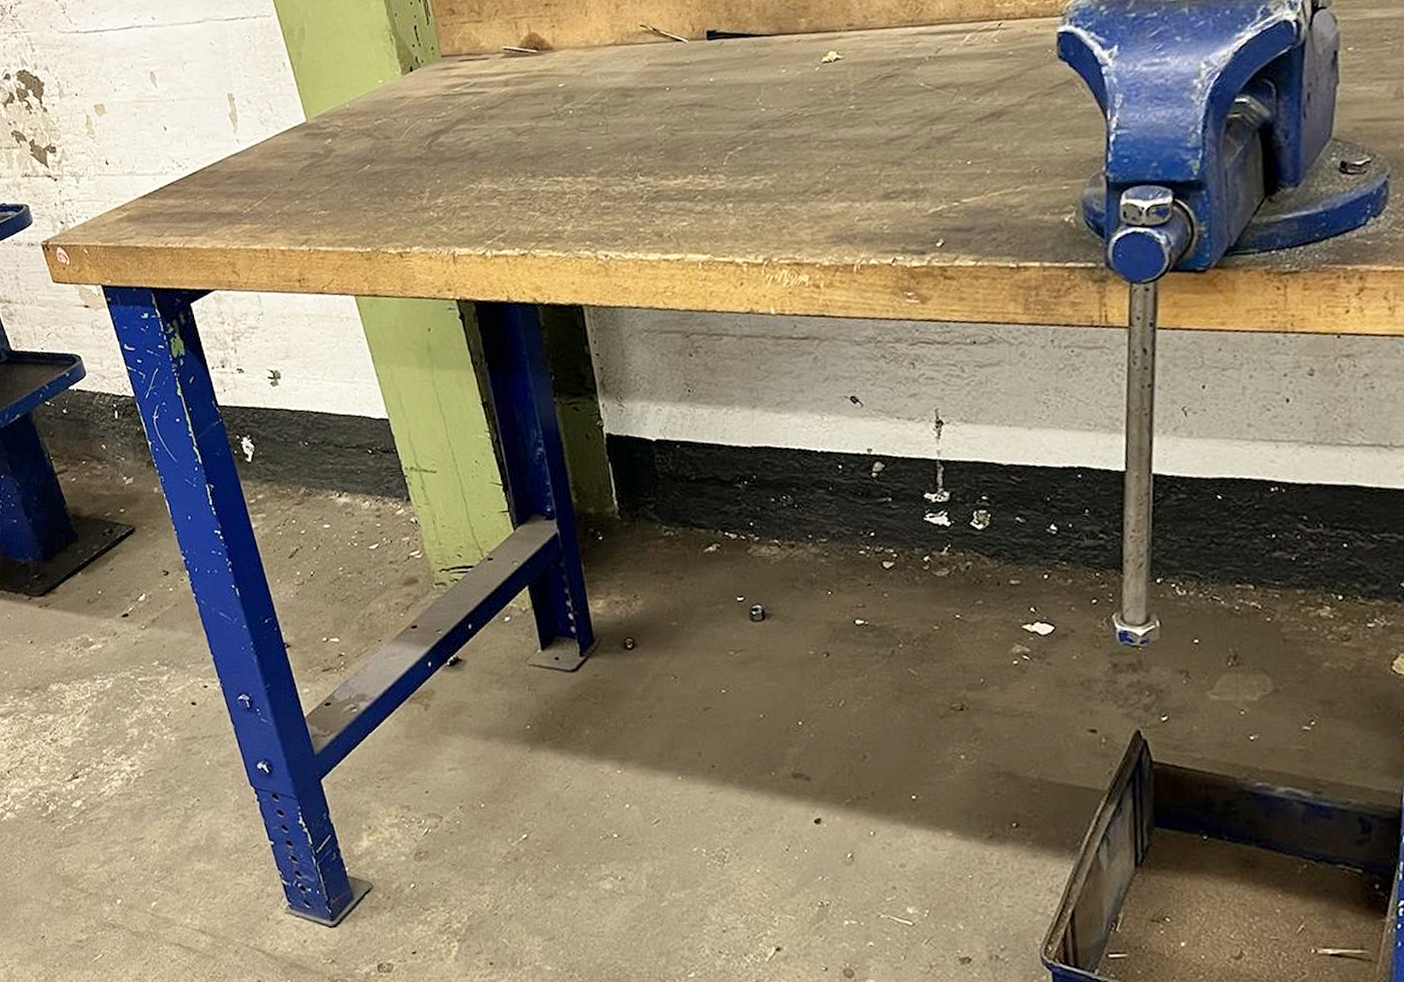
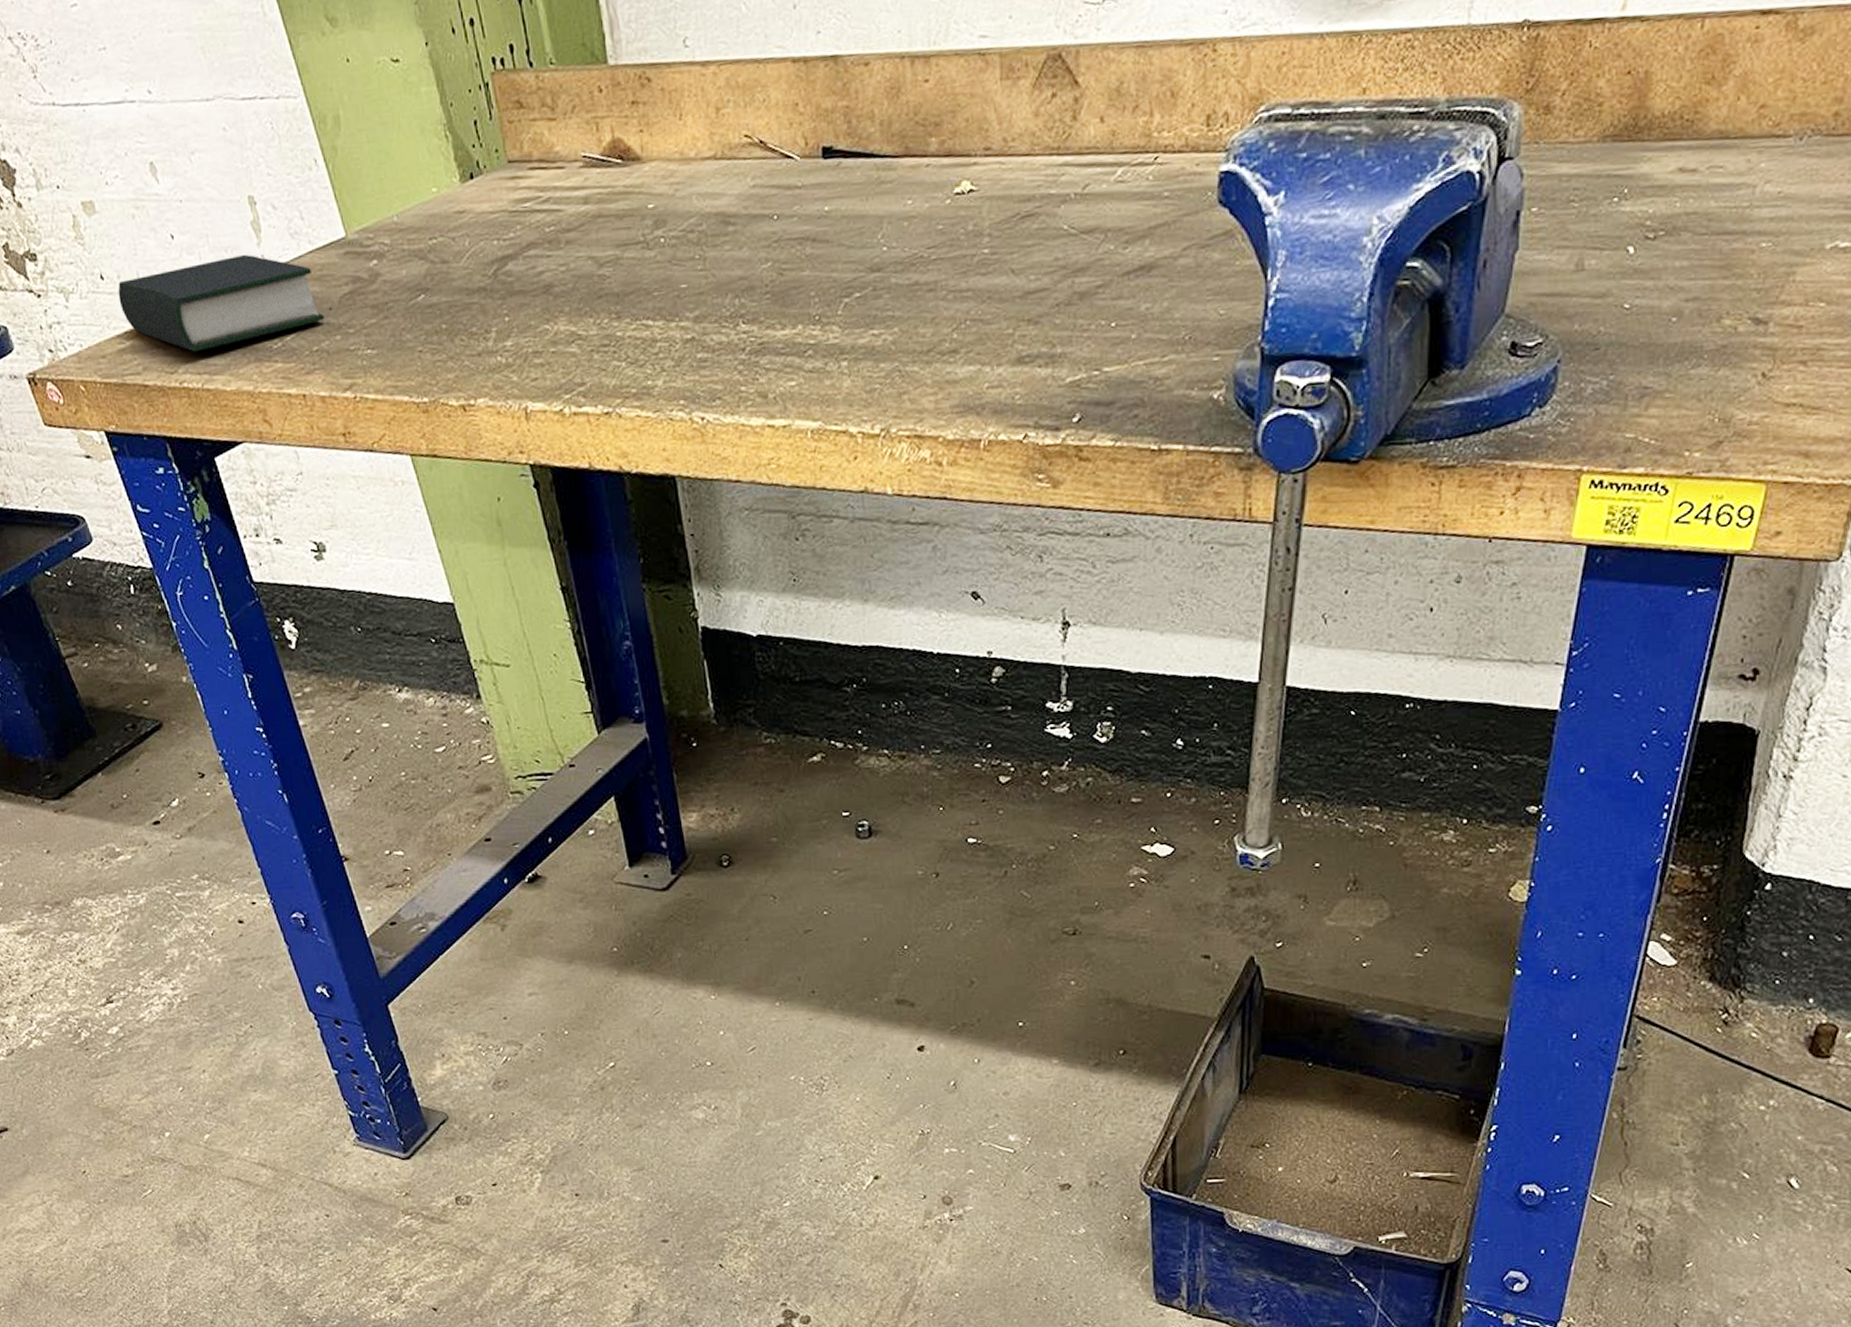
book: none [119,139,287,219] -> present [118,254,325,352]

